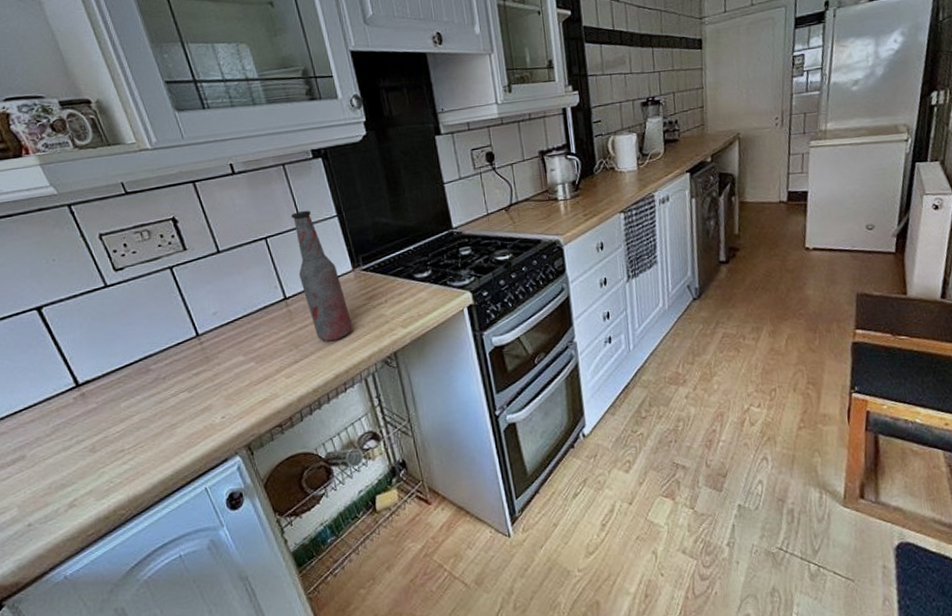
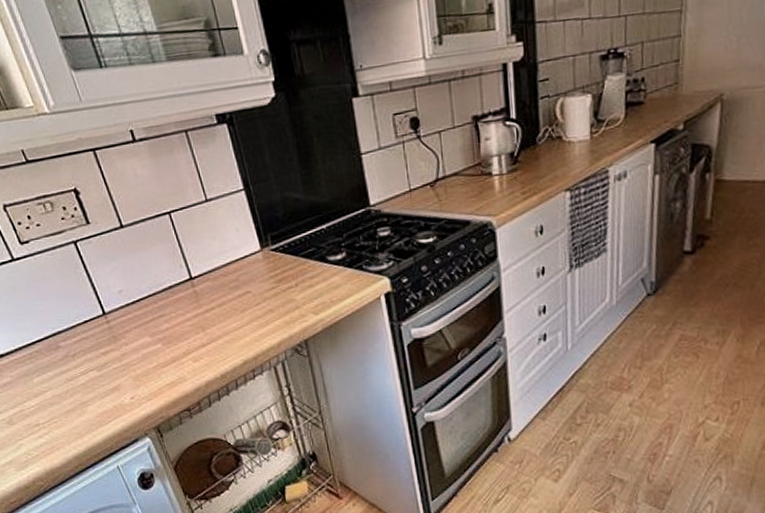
bottle: present [291,210,353,342] -> none [195,182,262,326]

